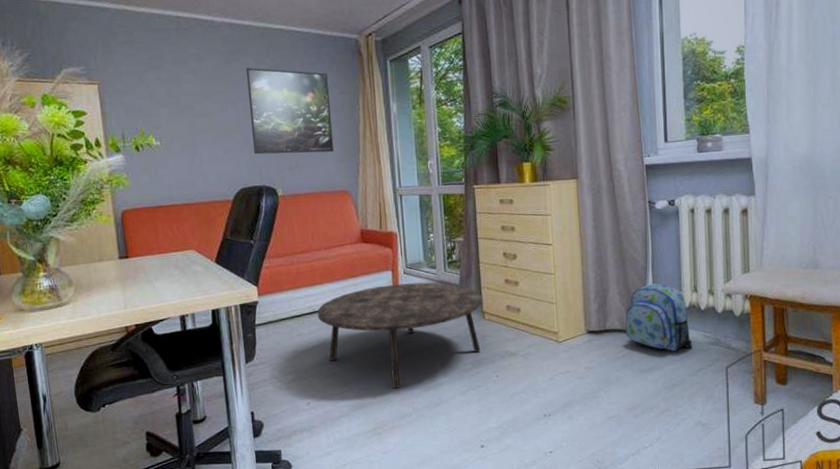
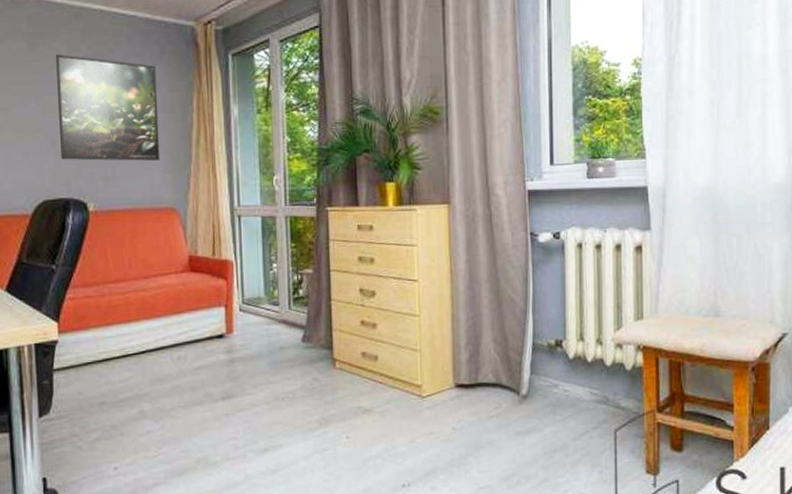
coffee table: present [317,282,483,388] -> none [131,322,334,451]
backpack: present [625,283,692,352] -> none [500,329,576,411]

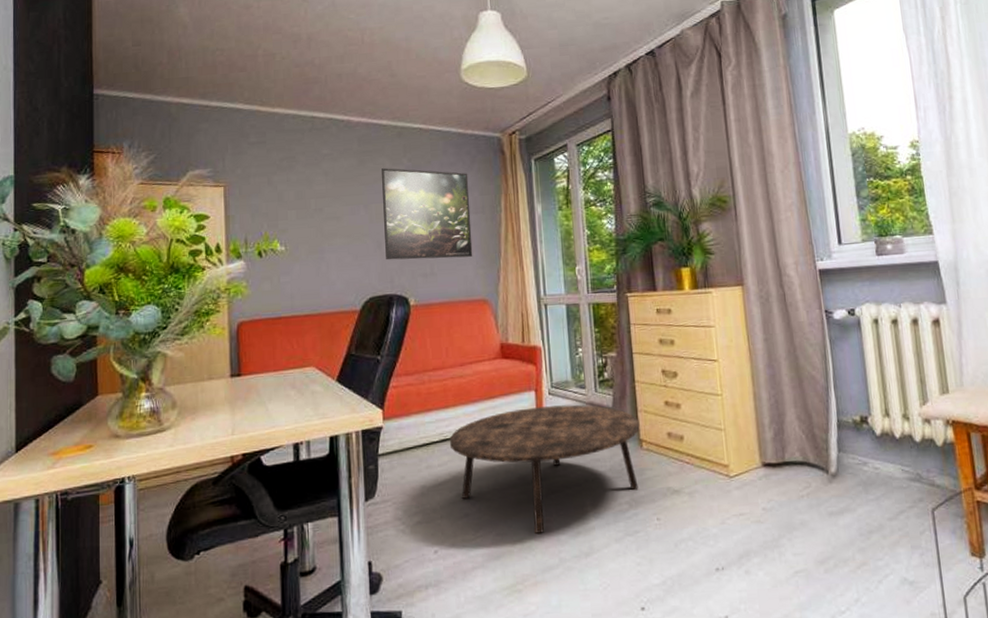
coffee table: none [131,322,334,451] -> present [449,404,640,534]

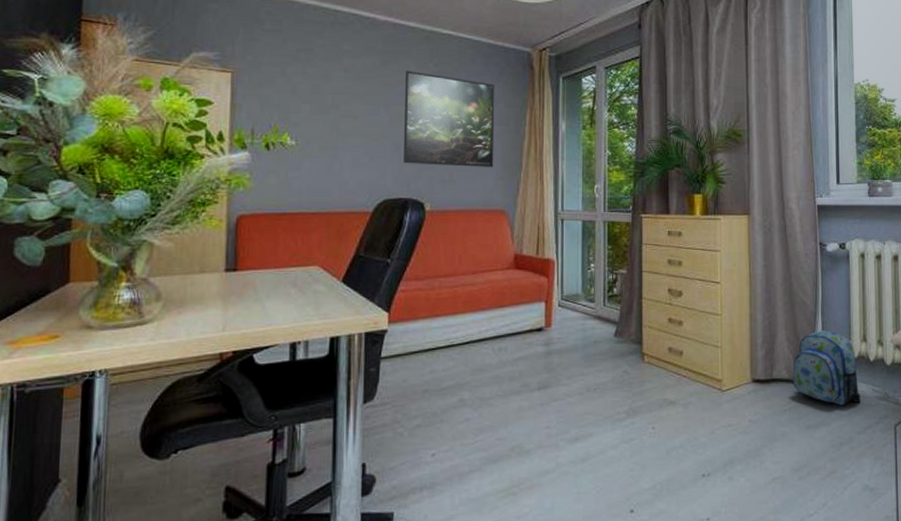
coffee table: present [449,404,640,534] -> none [455,317,643,439]
backpack: none [806,406,889,489] -> present [793,330,861,406]

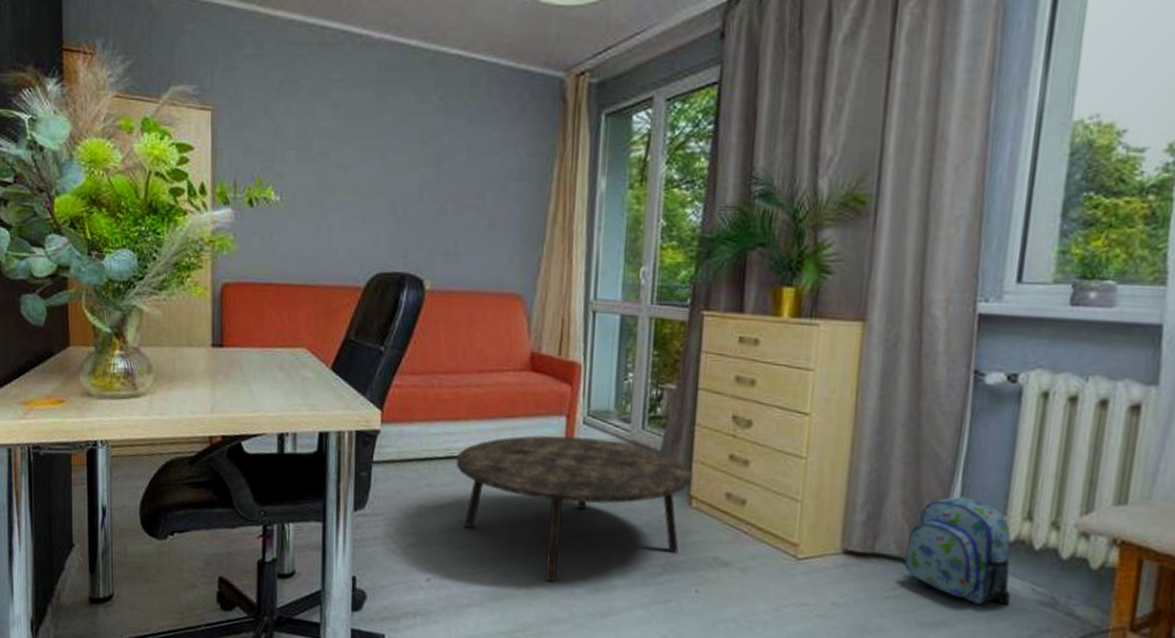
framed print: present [404,71,495,167] -> none [400,106,515,237]
coffee table: none [455,317,643,439] -> present [455,435,693,582]

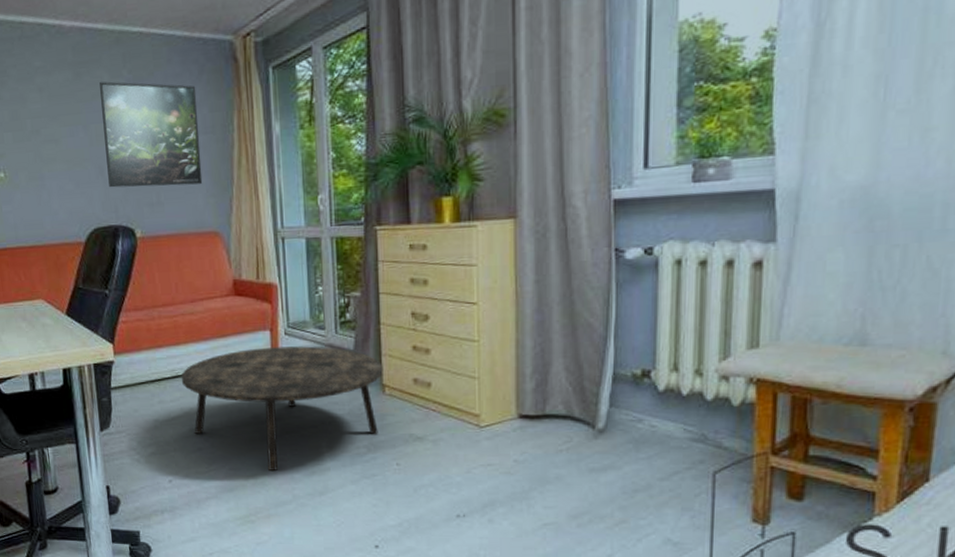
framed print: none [400,106,515,237] -> present [100,81,203,188]
backpack: present [904,496,1011,605] -> none [572,358,666,447]

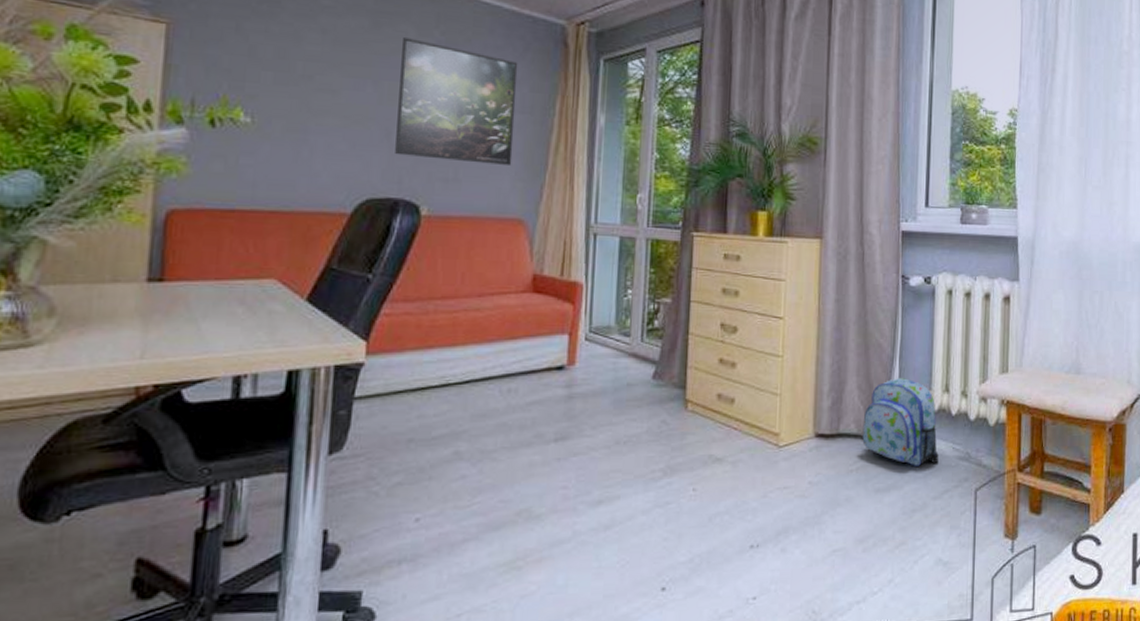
coffee table: present [180,346,383,470] -> none [451,354,688,502]
backpack: none [572,358,666,447] -> present [862,378,939,466]

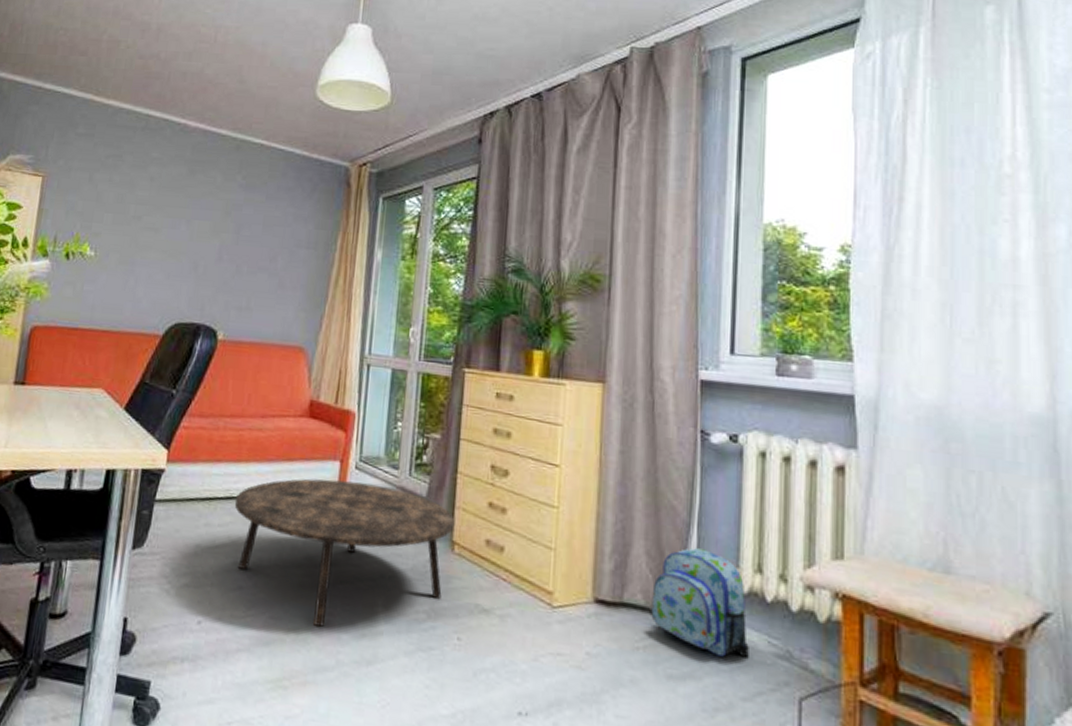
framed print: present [395,38,518,165] -> none [200,182,306,296]
coffee table: none [451,354,688,502] -> present [234,478,455,627]

